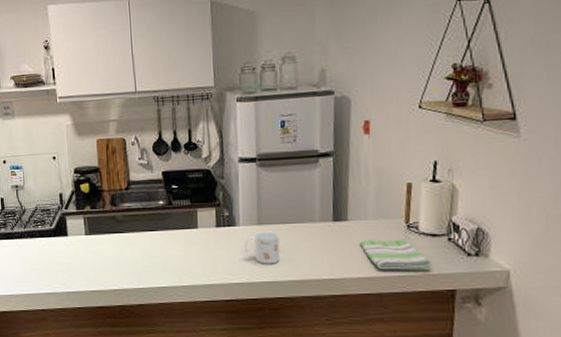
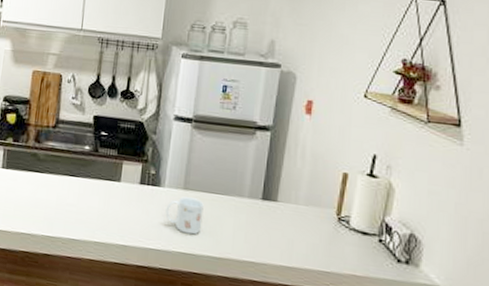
dish towel: present [360,239,433,270] -> none [286,225,360,270]

